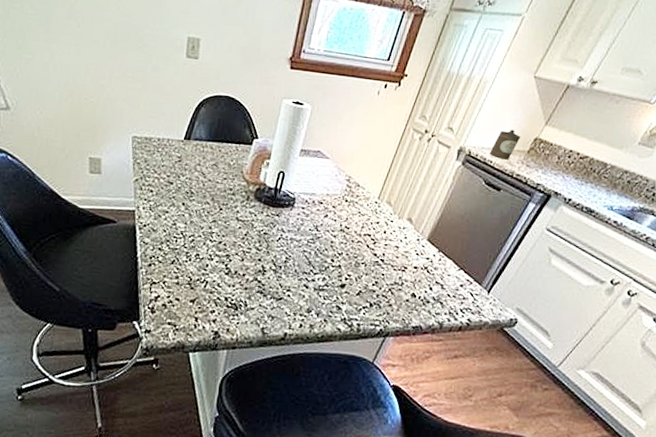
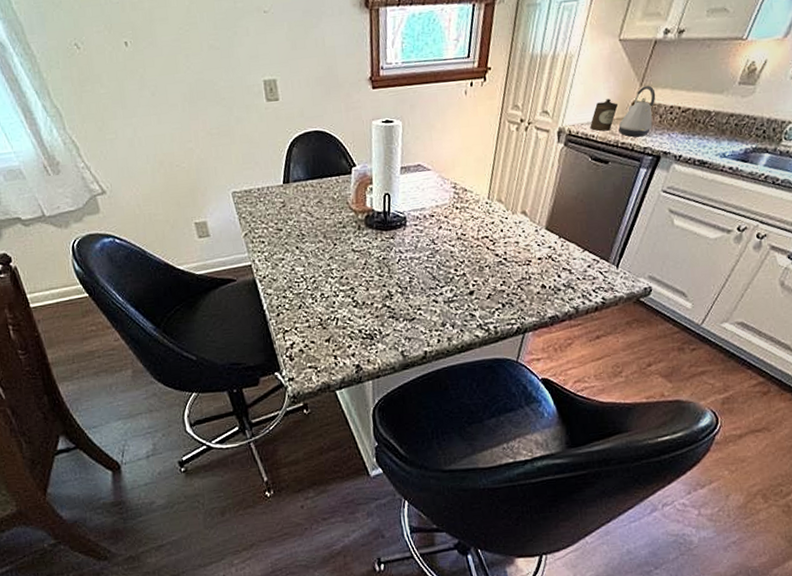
kettle: none [516,125,559,173] -> present [618,85,656,137]

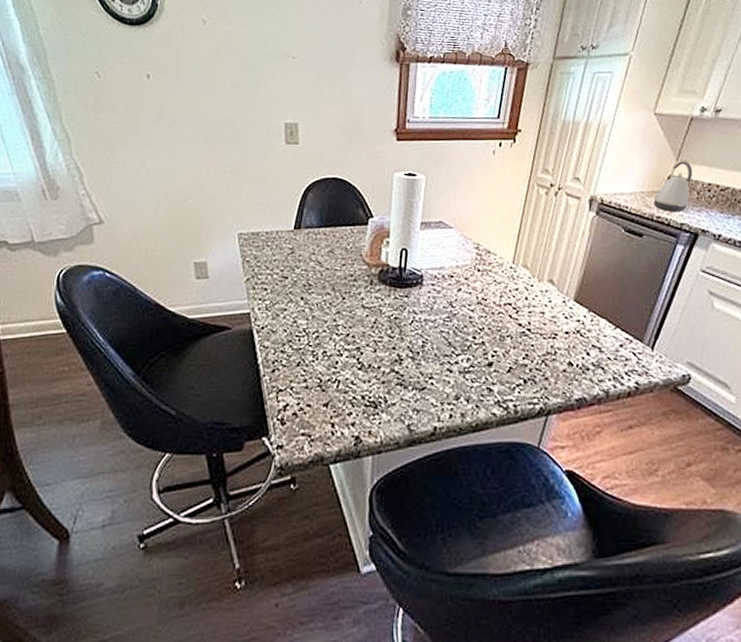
canister: present [590,99,619,131] -> none [623,171,654,203]

